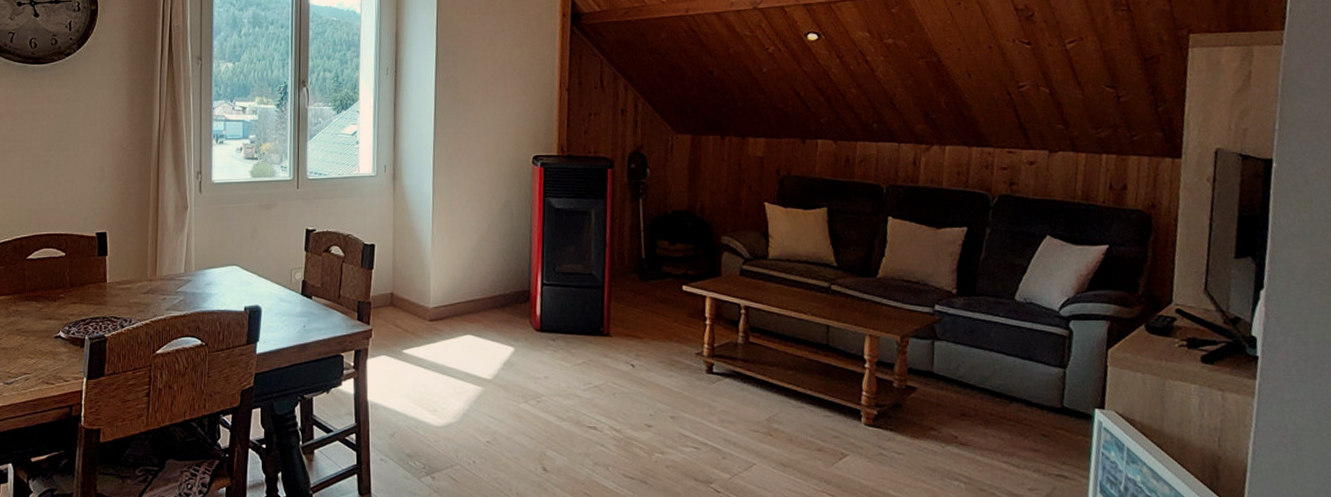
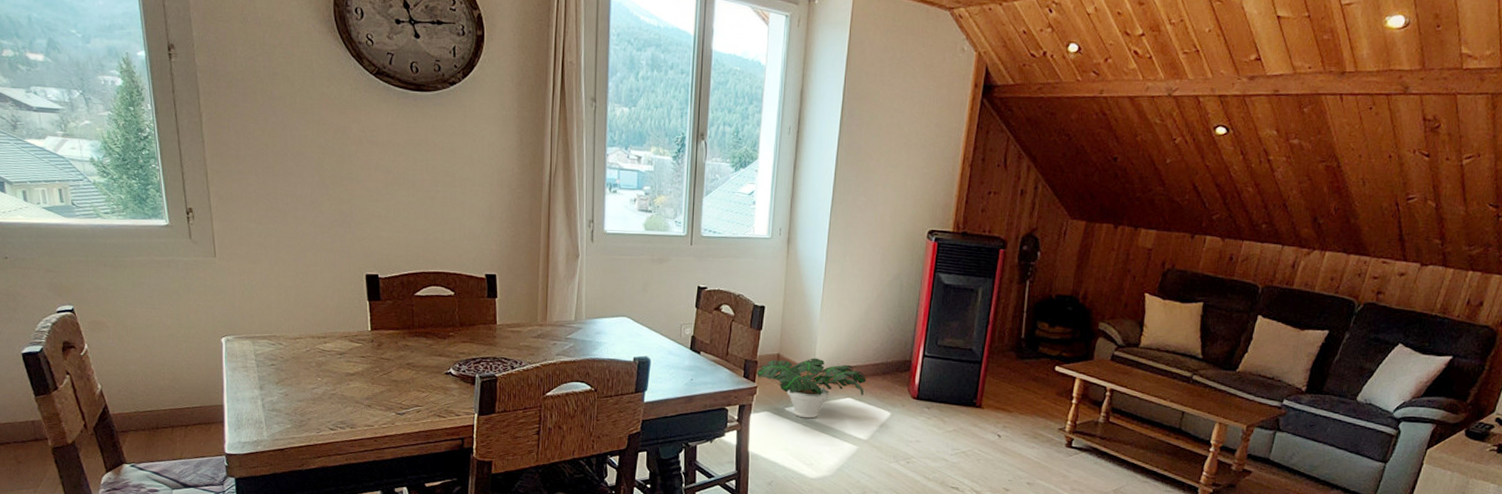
potted plant: none [371,294,485,360] -> present [757,358,867,419]

